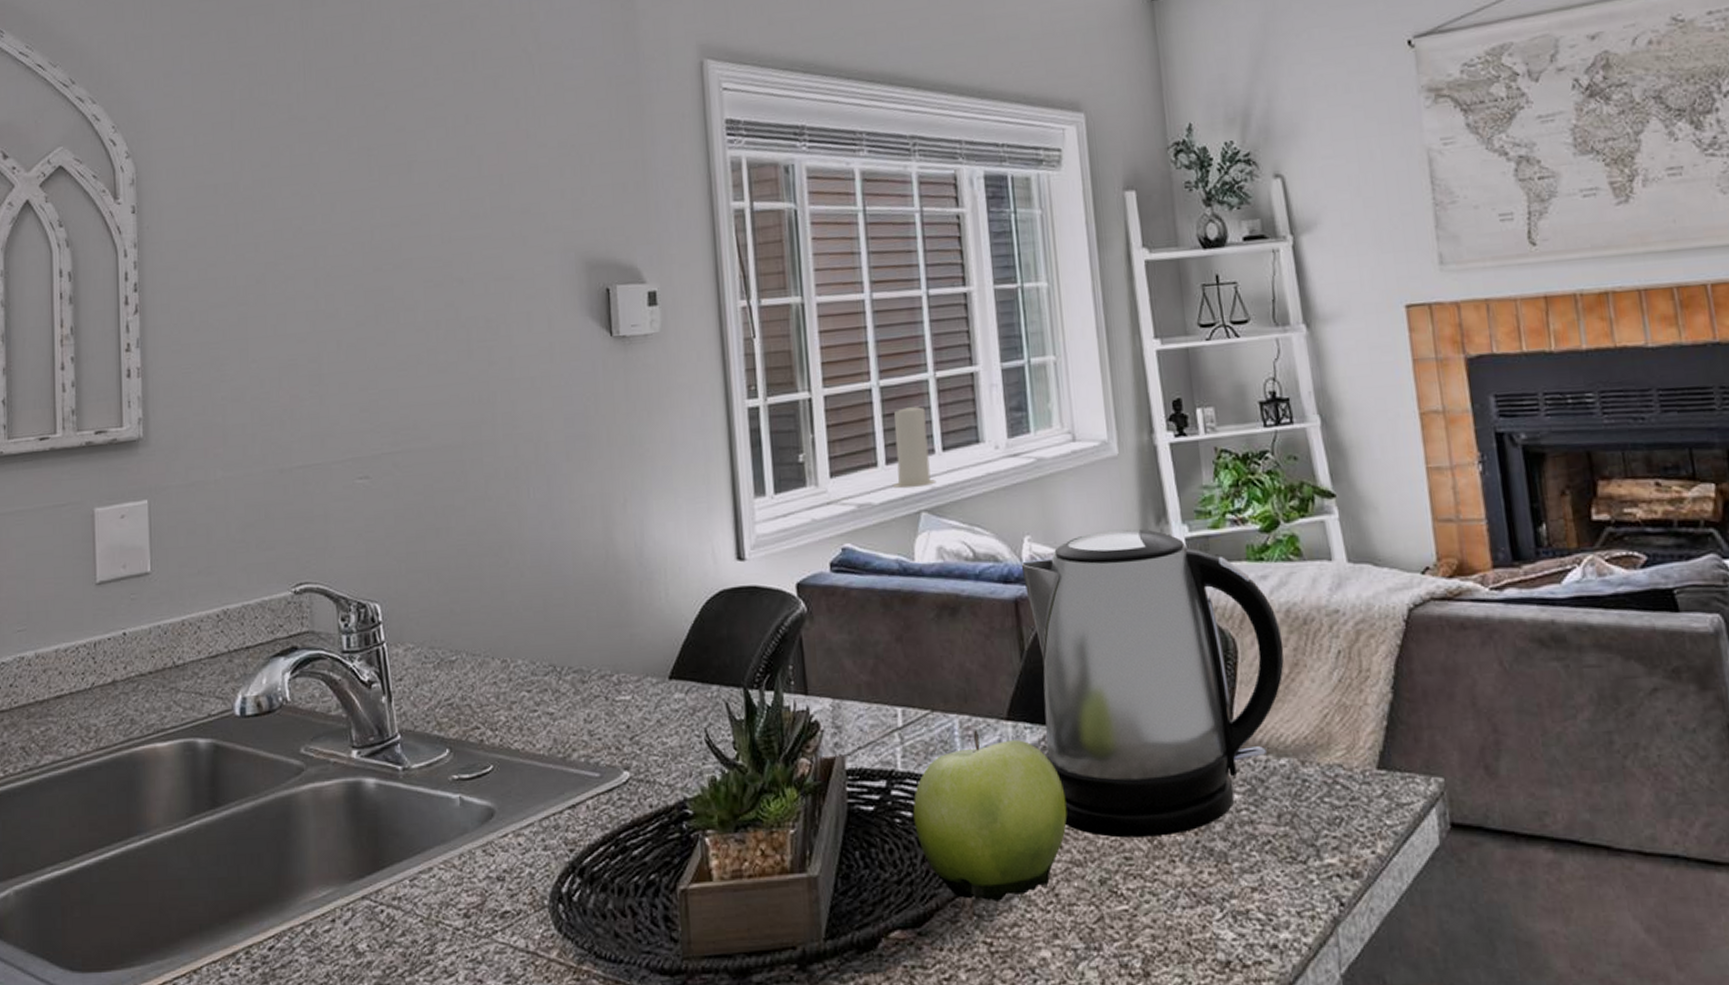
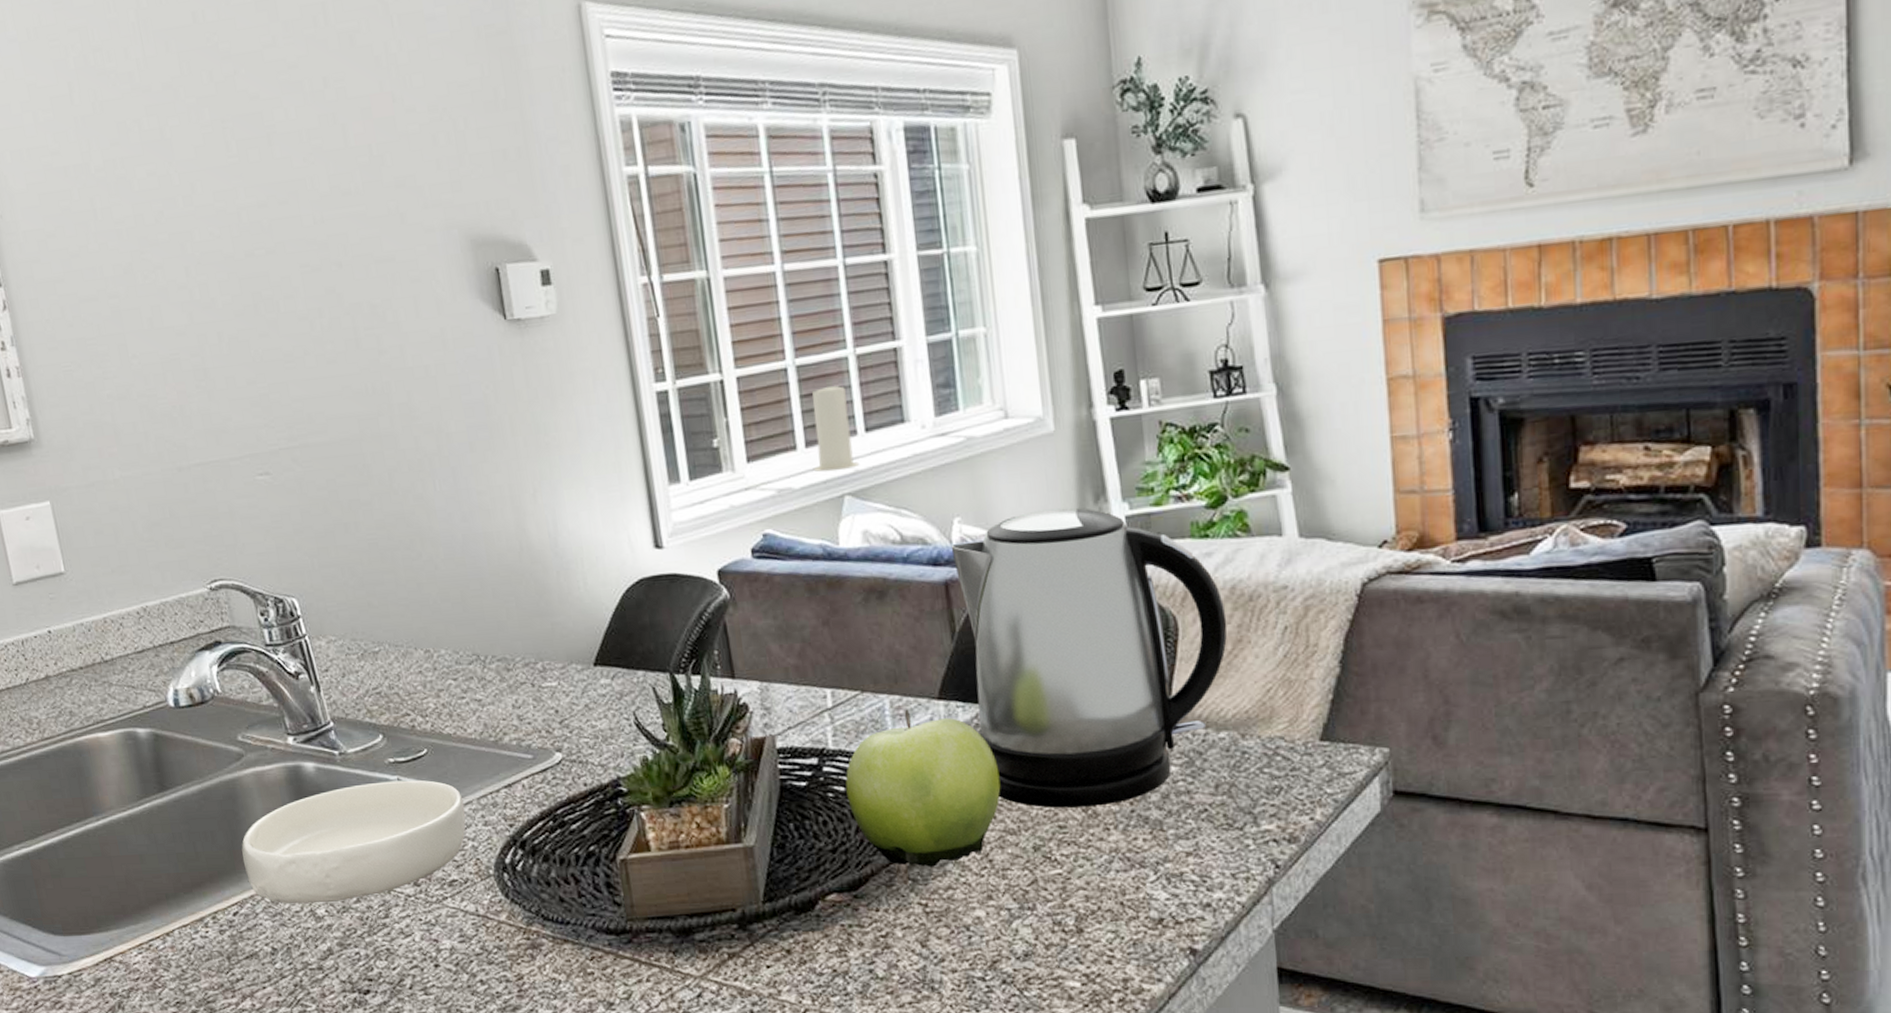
bowl: none [287,799,526,938] -> present [241,780,466,904]

